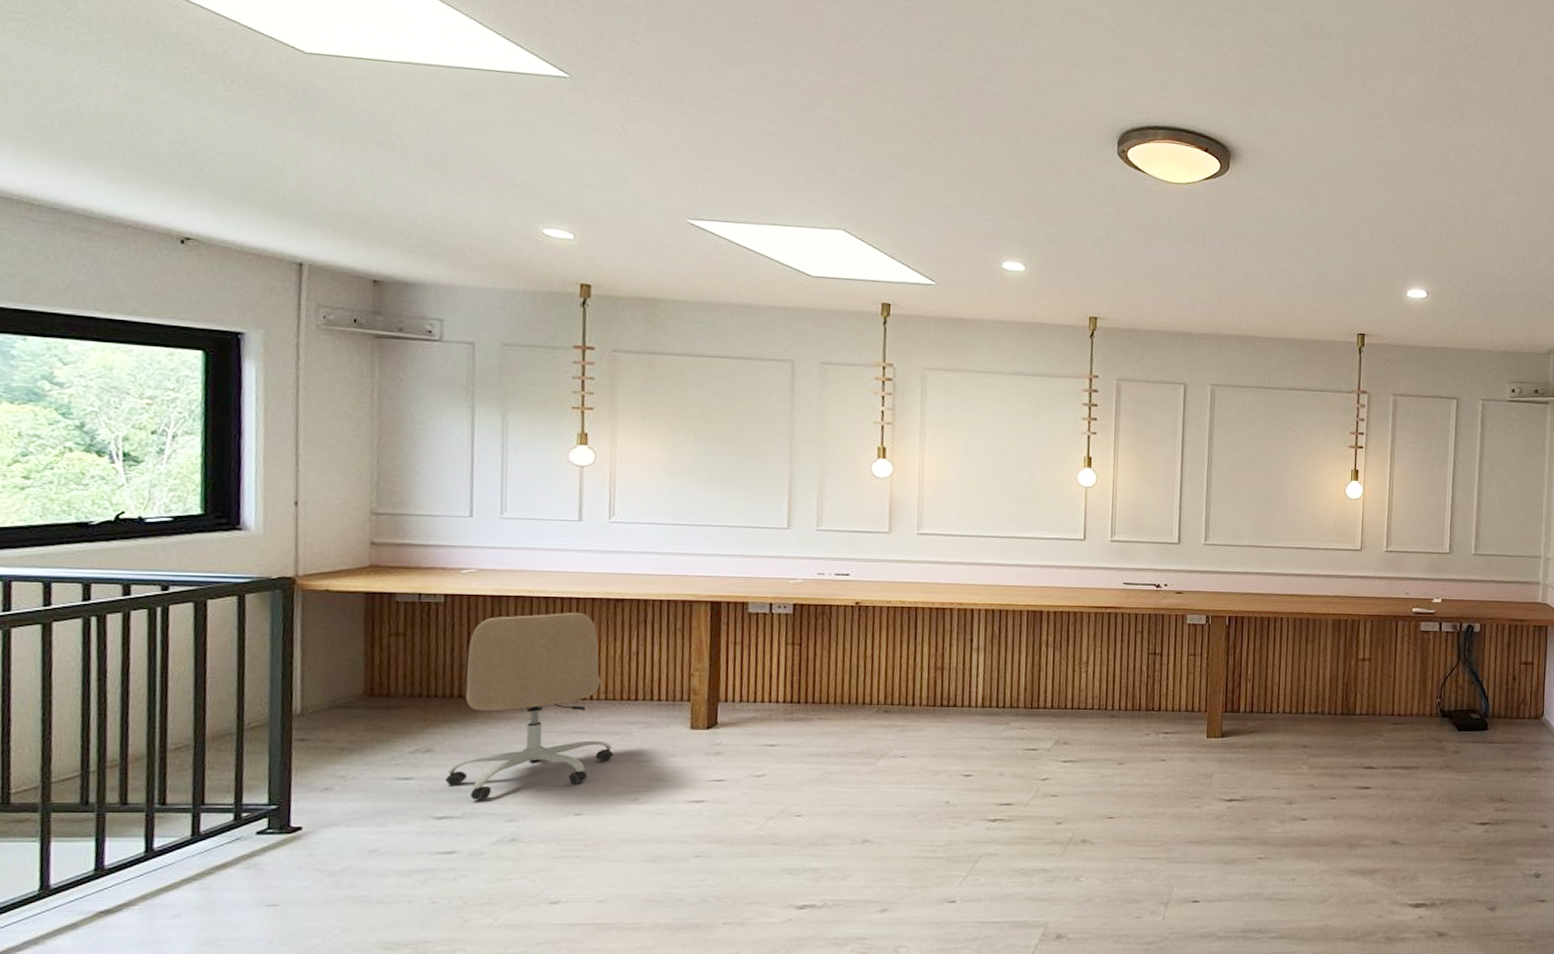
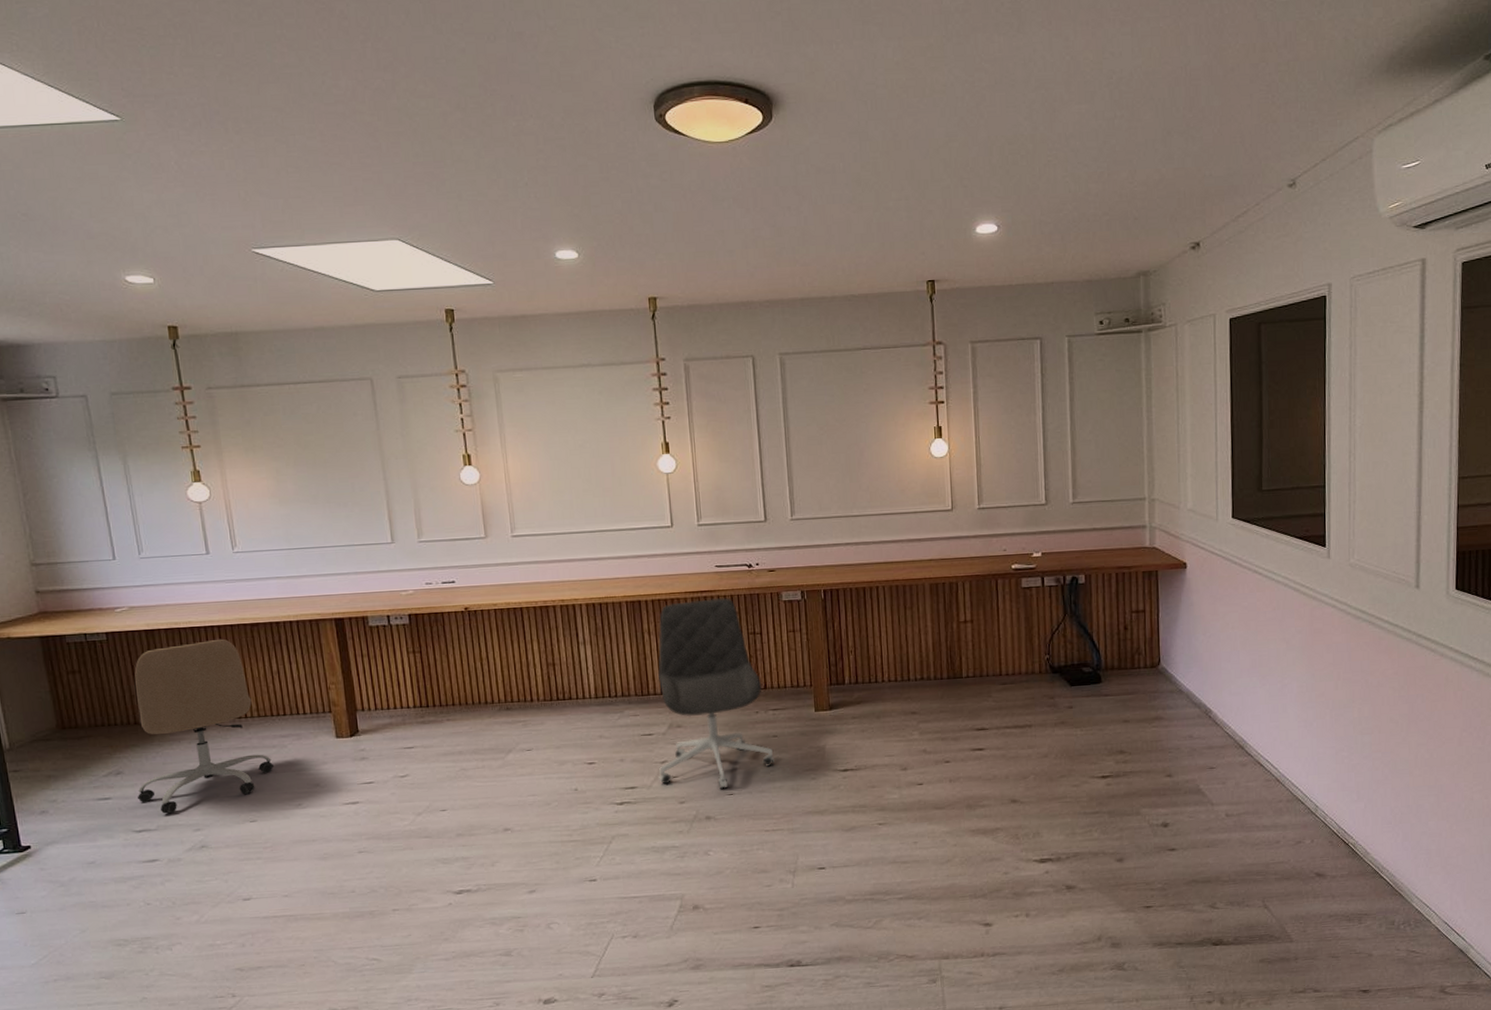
office chair: none [1037,615,1160,811] -> present [657,598,774,789]

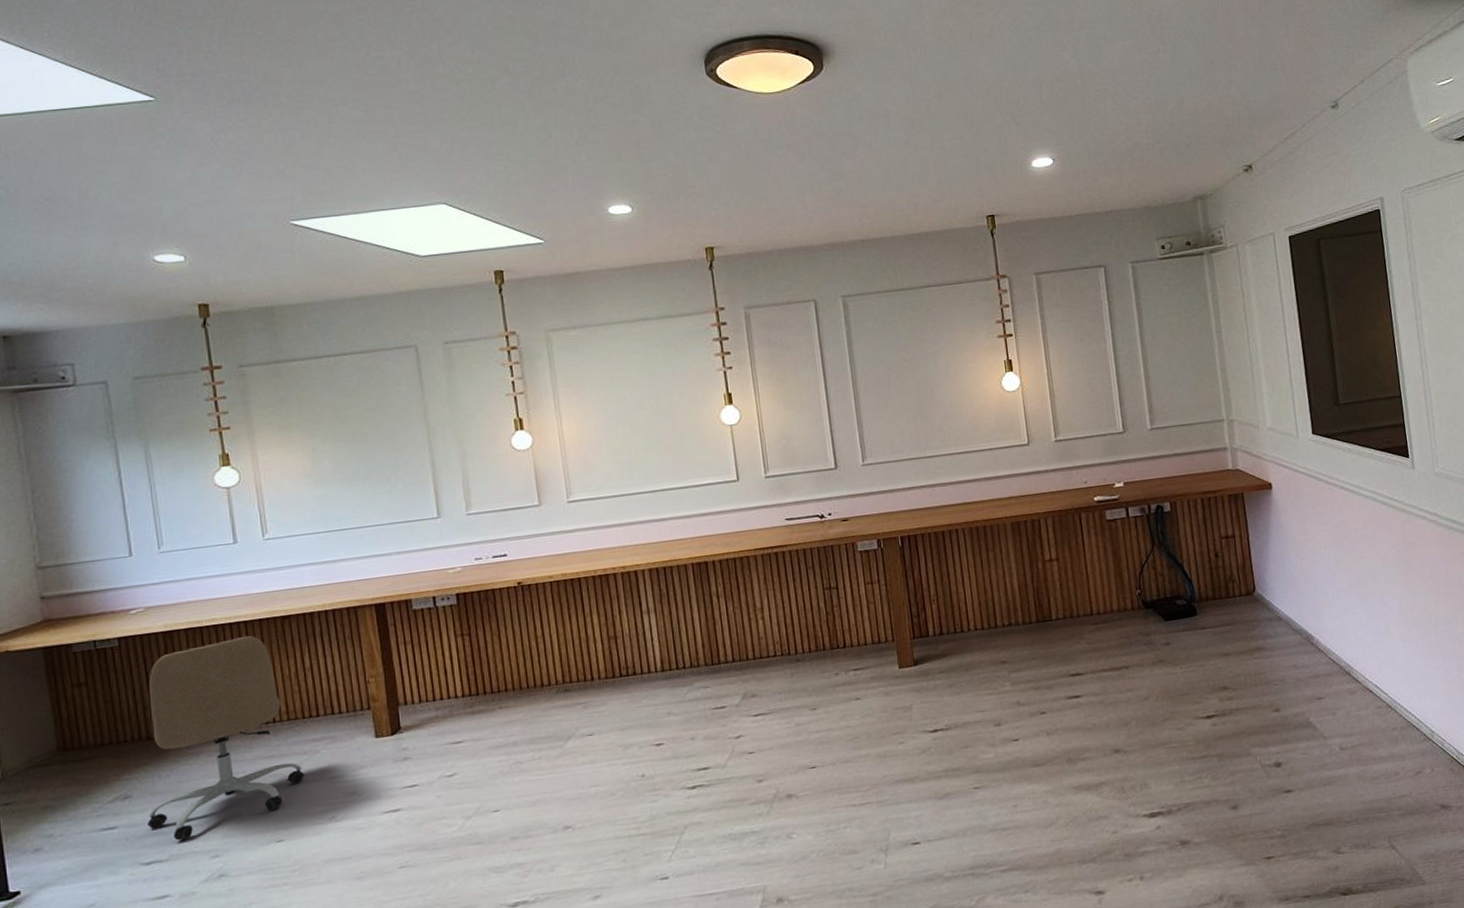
office chair: present [657,598,774,789] -> none [727,552,858,762]

